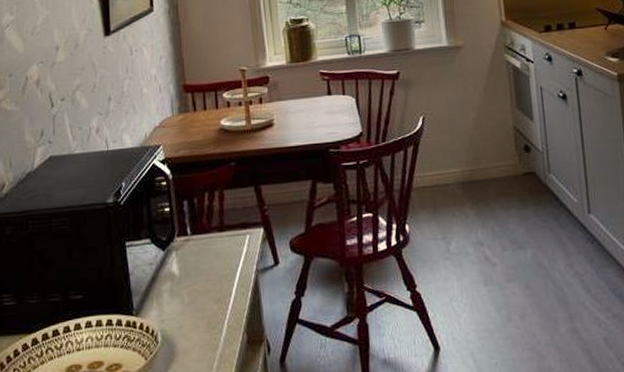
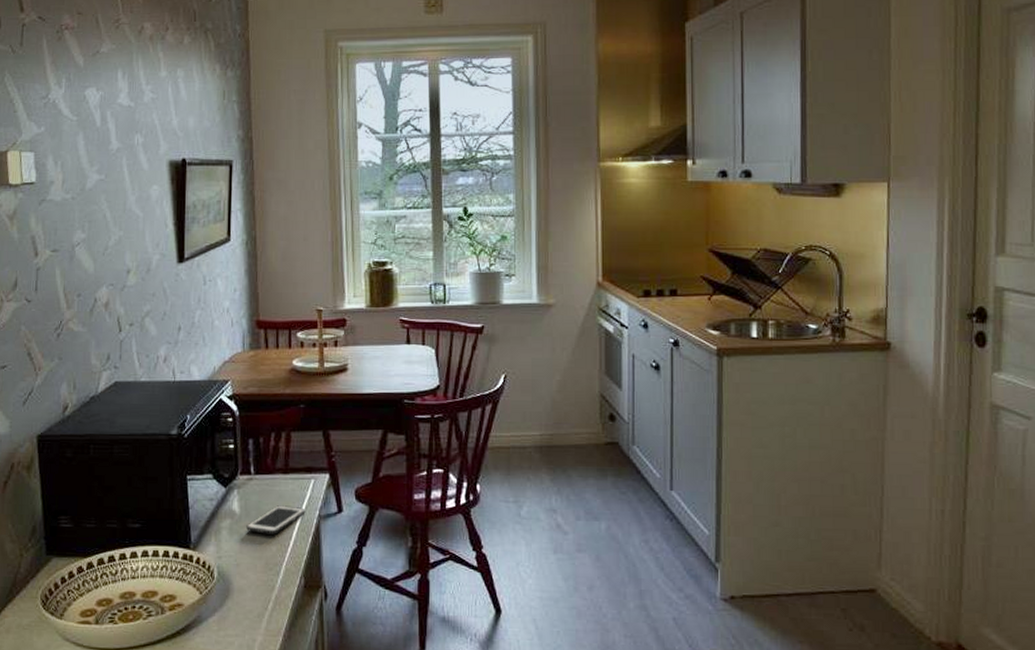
cell phone: none [187,263,243,293] -> present [246,505,306,534]

